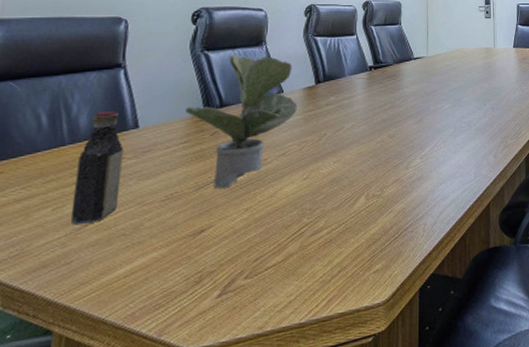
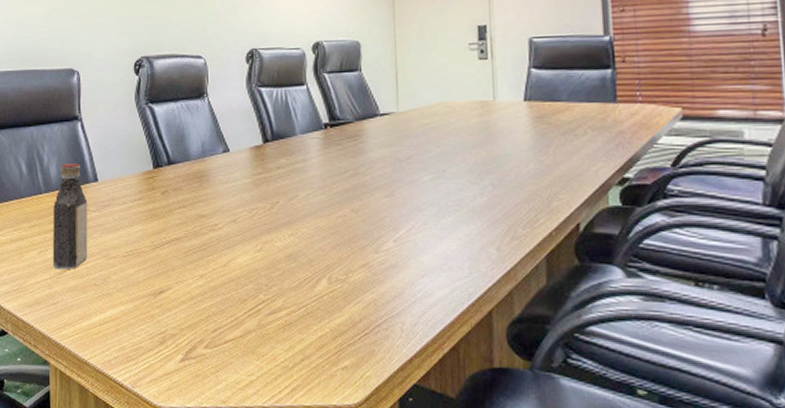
potted plant: present [186,54,298,190] -> none [137,107,245,252]

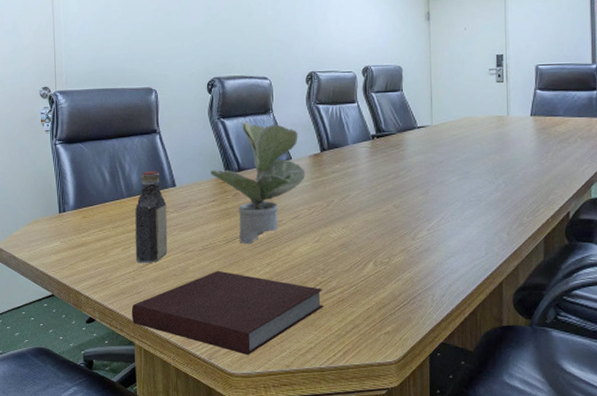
notebook: none [47,281,267,386] -> present [131,270,324,356]
potted plant: none [137,107,245,252] -> present [211,121,306,245]

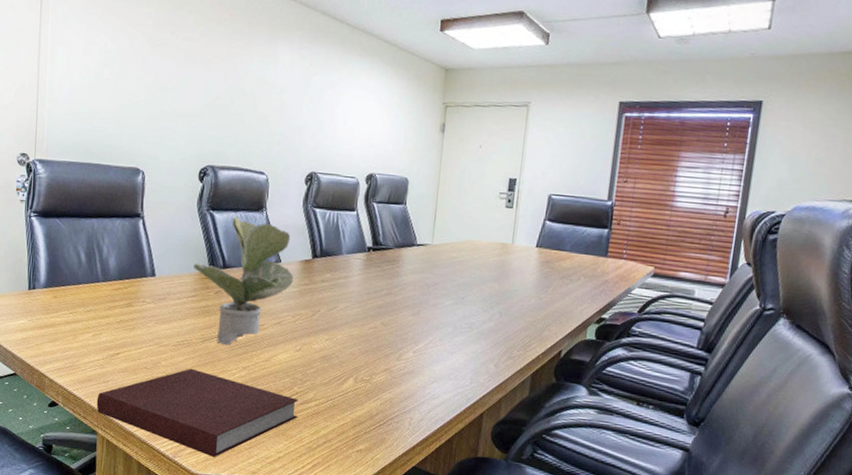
bottle: present [134,171,168,264] -> none [106,257,144,353]

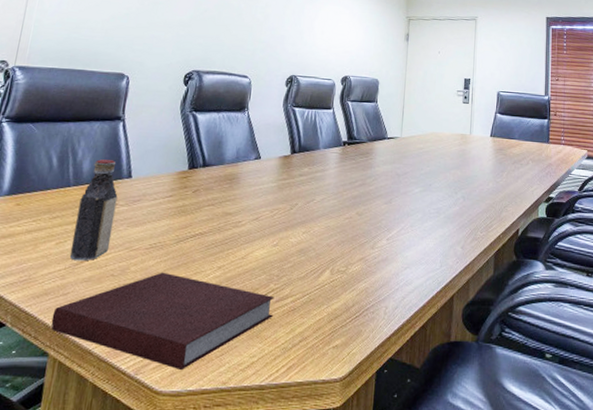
bottle: none [106,257,144,353] -> present [70,159,118,261]
potted plant: present [194,216,294,346] -> none [172,116,273,245]

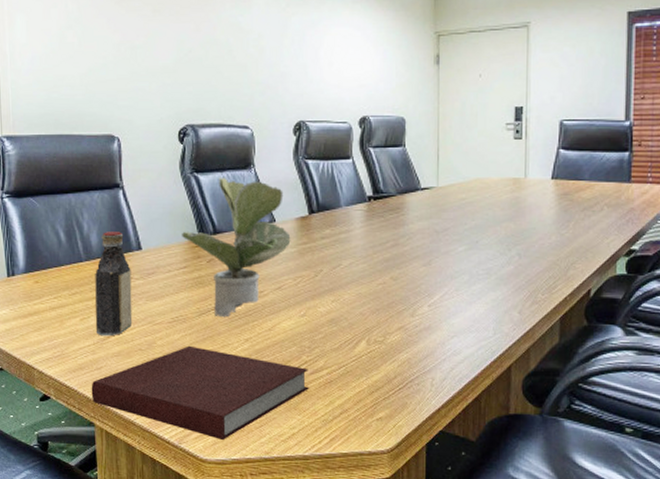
potted plant: none [172,116,273,245] -> present [182,177,291,318]

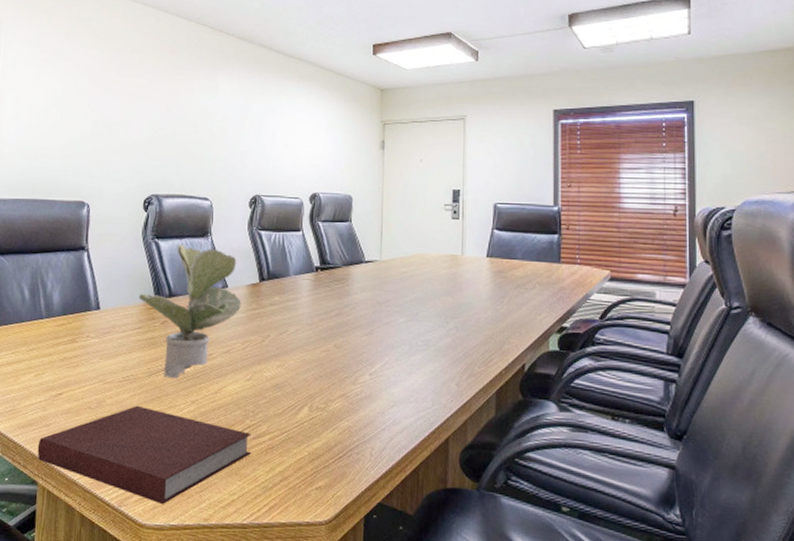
bottle: present [94,232,133,337] -> none [48,291,88,393]

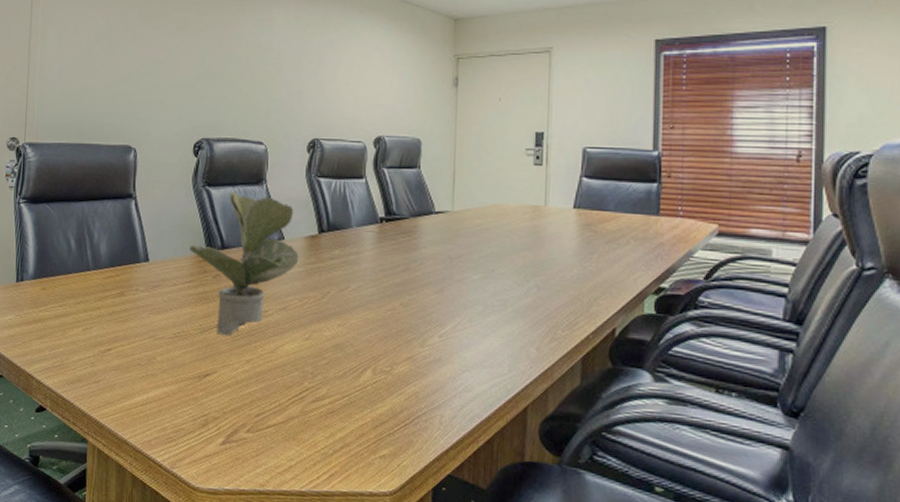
notebook: present [37,405,251,505] -> none [87,363,310,469]

